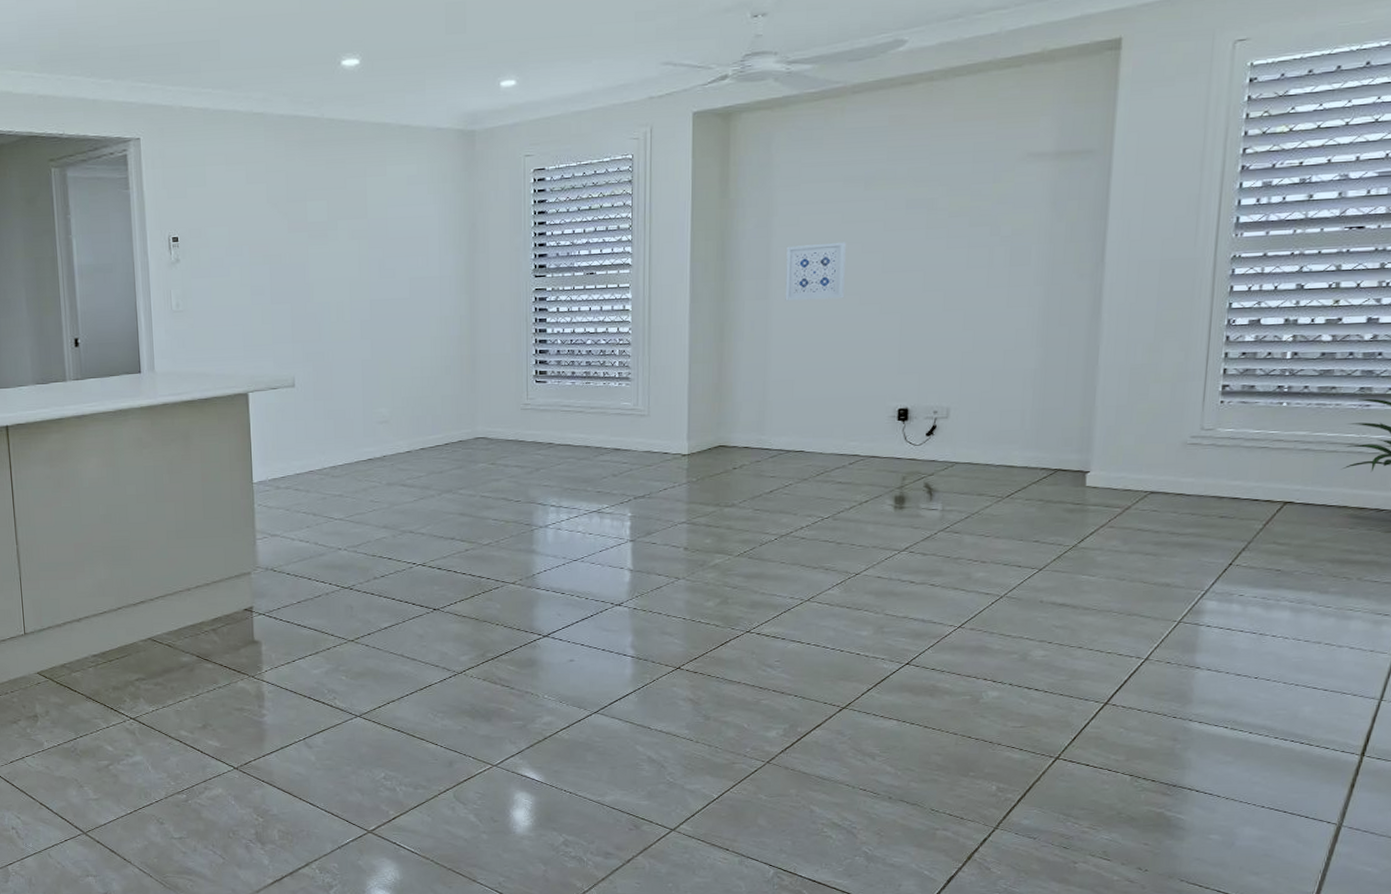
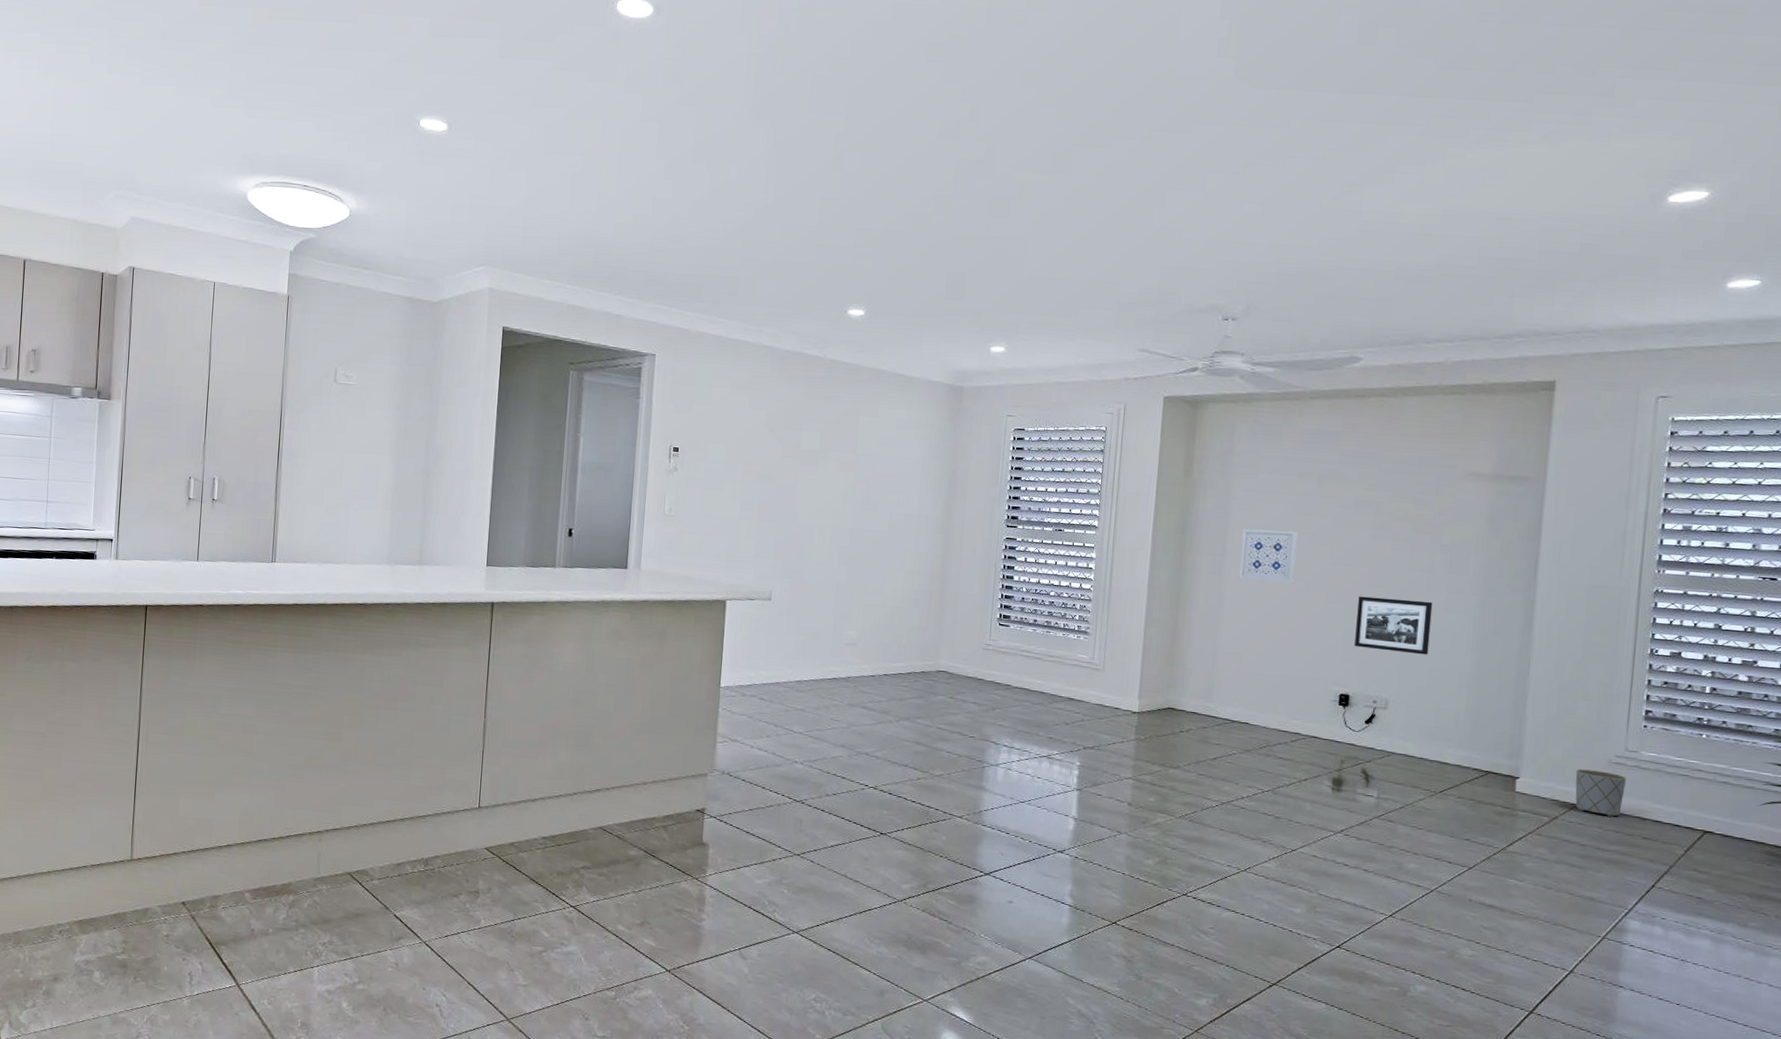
picture frame: none [912,299,994,358] -> present [1354,596,1433,655]
planter: none [1148,454,1202,500] -> present [1575,769,1626,817]

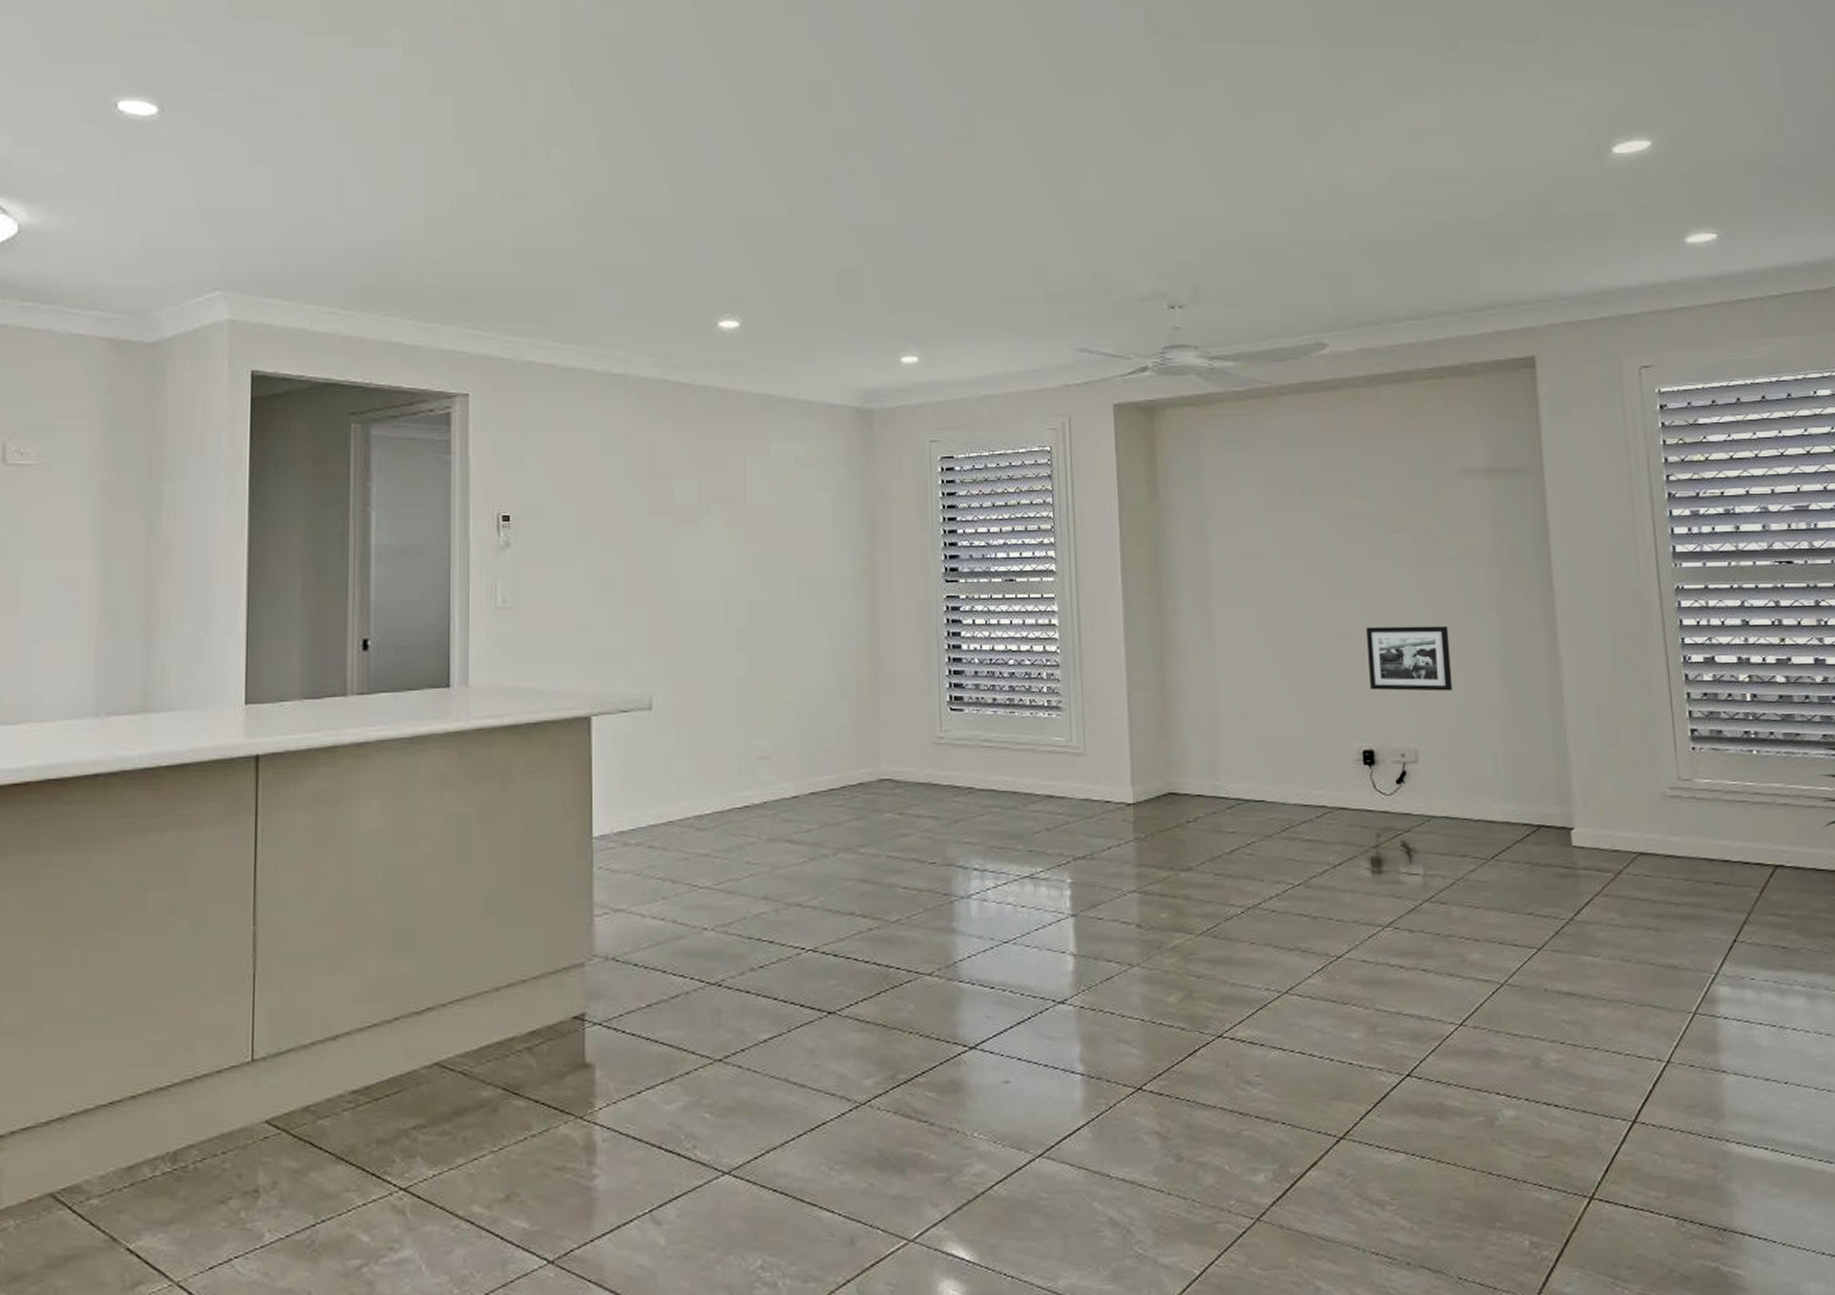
wall art: present [1238,528,1298,583] -> none [1225,555,1293,621]
planter: present [1575,769,1626,817] -> none [1631,808,1687,862]

